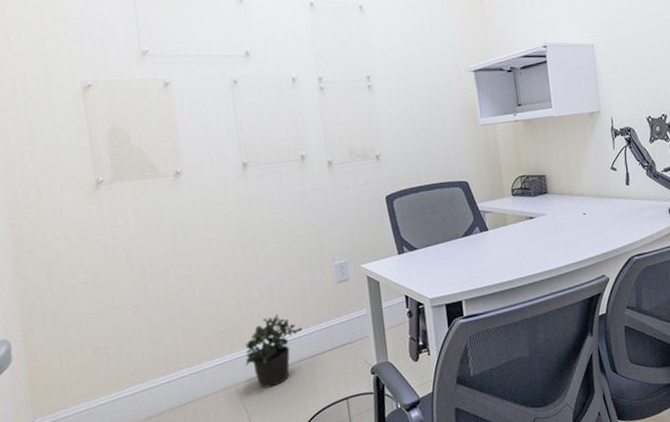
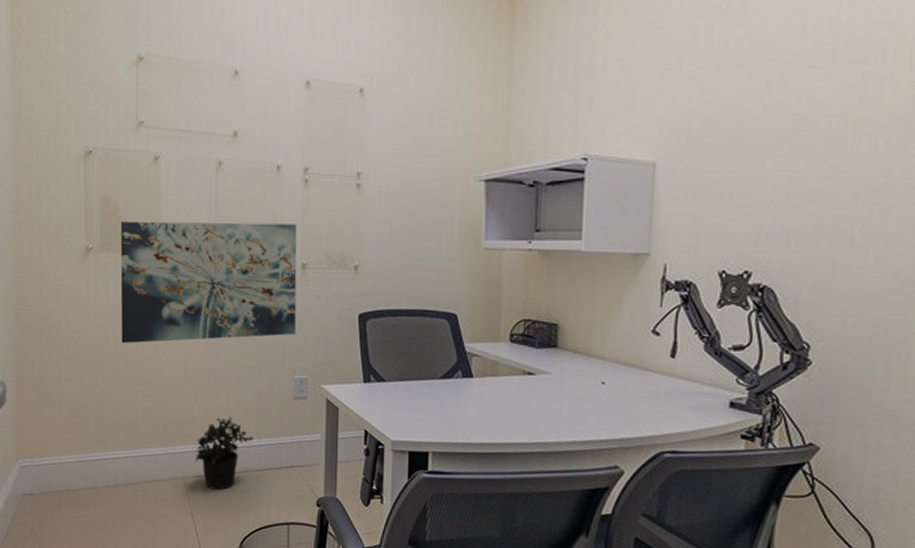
wall art: none [133,127,330,269] -> present [120,221,297,344]

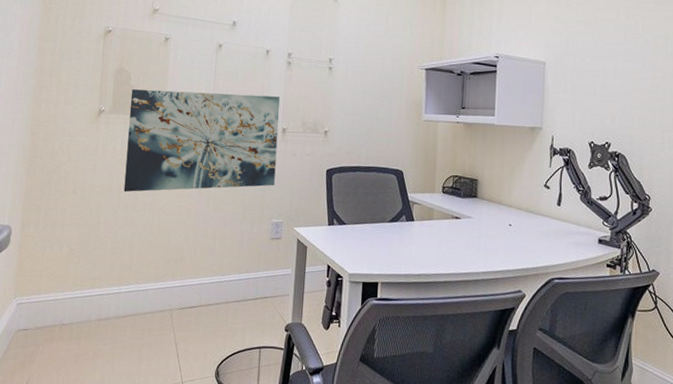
potted plant: present [195,417,253,491] -> none [182,255,234,320]

